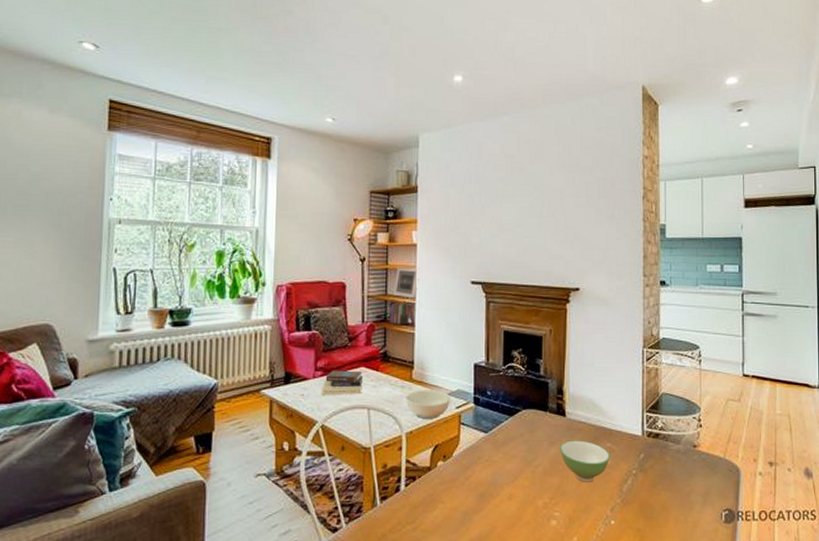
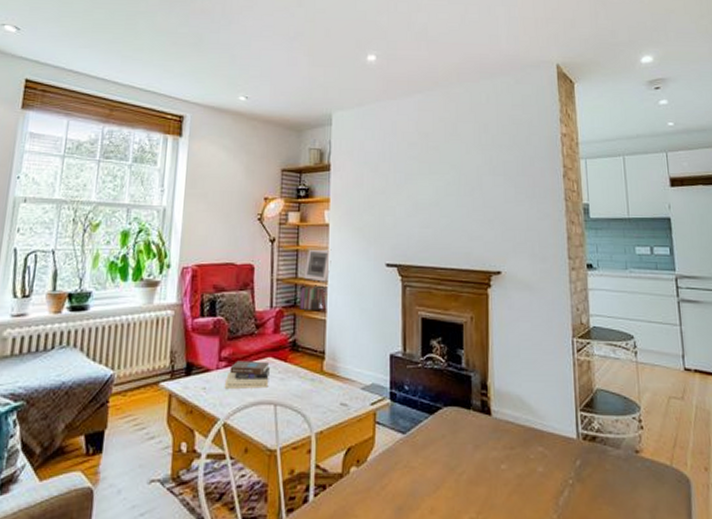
bowl: present [406,390,450,418] -> none [316,383,364,416]
bowl: present [559,440,611,482] -> none [485,443,543,494]

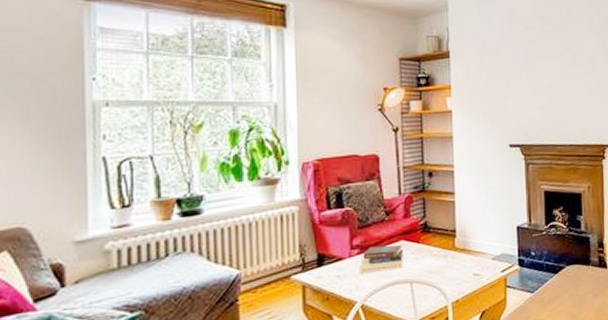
books: present [298,286,327,312] -> none [427,171,455,194]
picture frame: present [304,247,332,282] -> none [430,134,457,166]

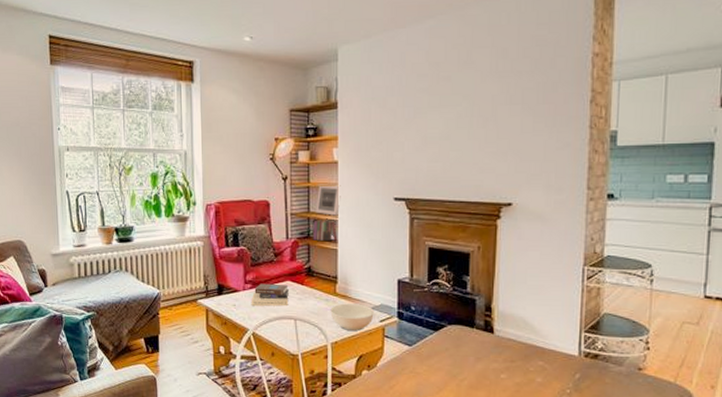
books: none [427,171,455,194] -> present [312,220,338,242]
picture frame: none [430,134,457,166] -> present [316,184,341,216]
bowl: none [449,256,495,286] -> present [330,303,374,331]

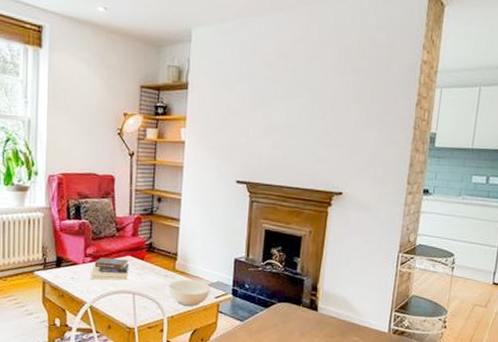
books: present [312,220,338,242] -> none [155,197,181,220]
picture frame: present [316,184,341,216] -> none [160,162,187,195]

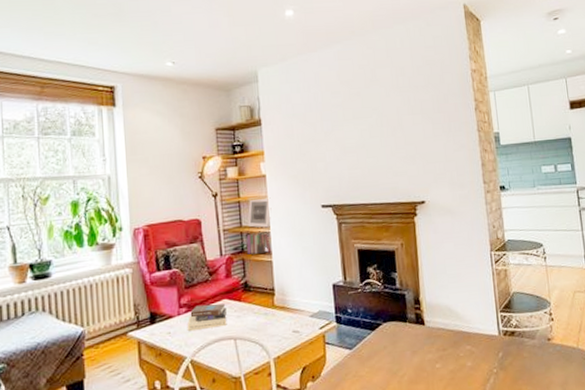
books: none [155,197,181,220] -> present [246,232,272,255]
picture frame: none [160,162,187,195] -> present [247,197,272,228]
bowl: present [168,279,210,306] -> none [270,313,314,343]

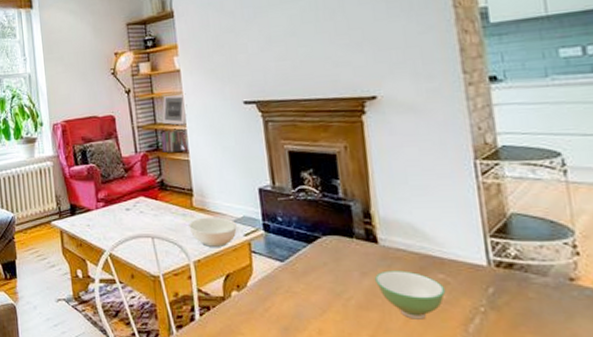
books: present [187,304,227,331] -> none [105,200,144,225]
bowl: none [270,313,314,343] -> present [189,217,237,247]
bowl: none [421,346,472,386] -> present [374,270,446,320]

